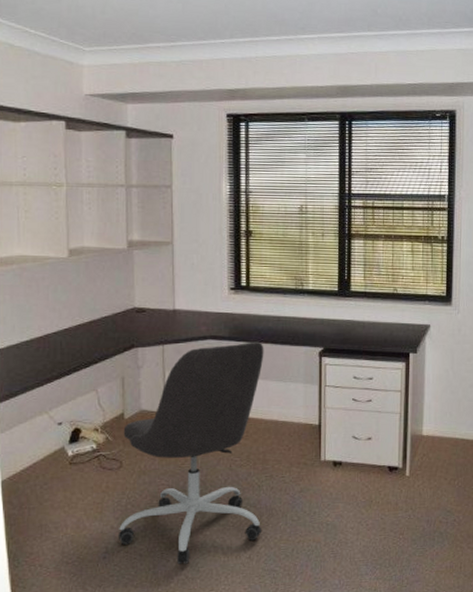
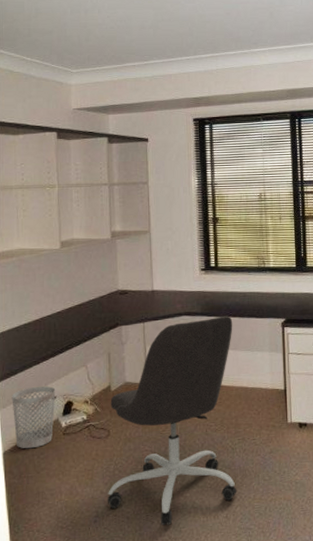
wastebasket: none [11,411,62,478] -> present [12,386,56,449]

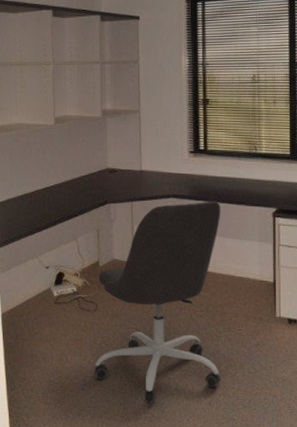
wastebasket: present [12,386,56,449] -> none [9,256,49,313]

